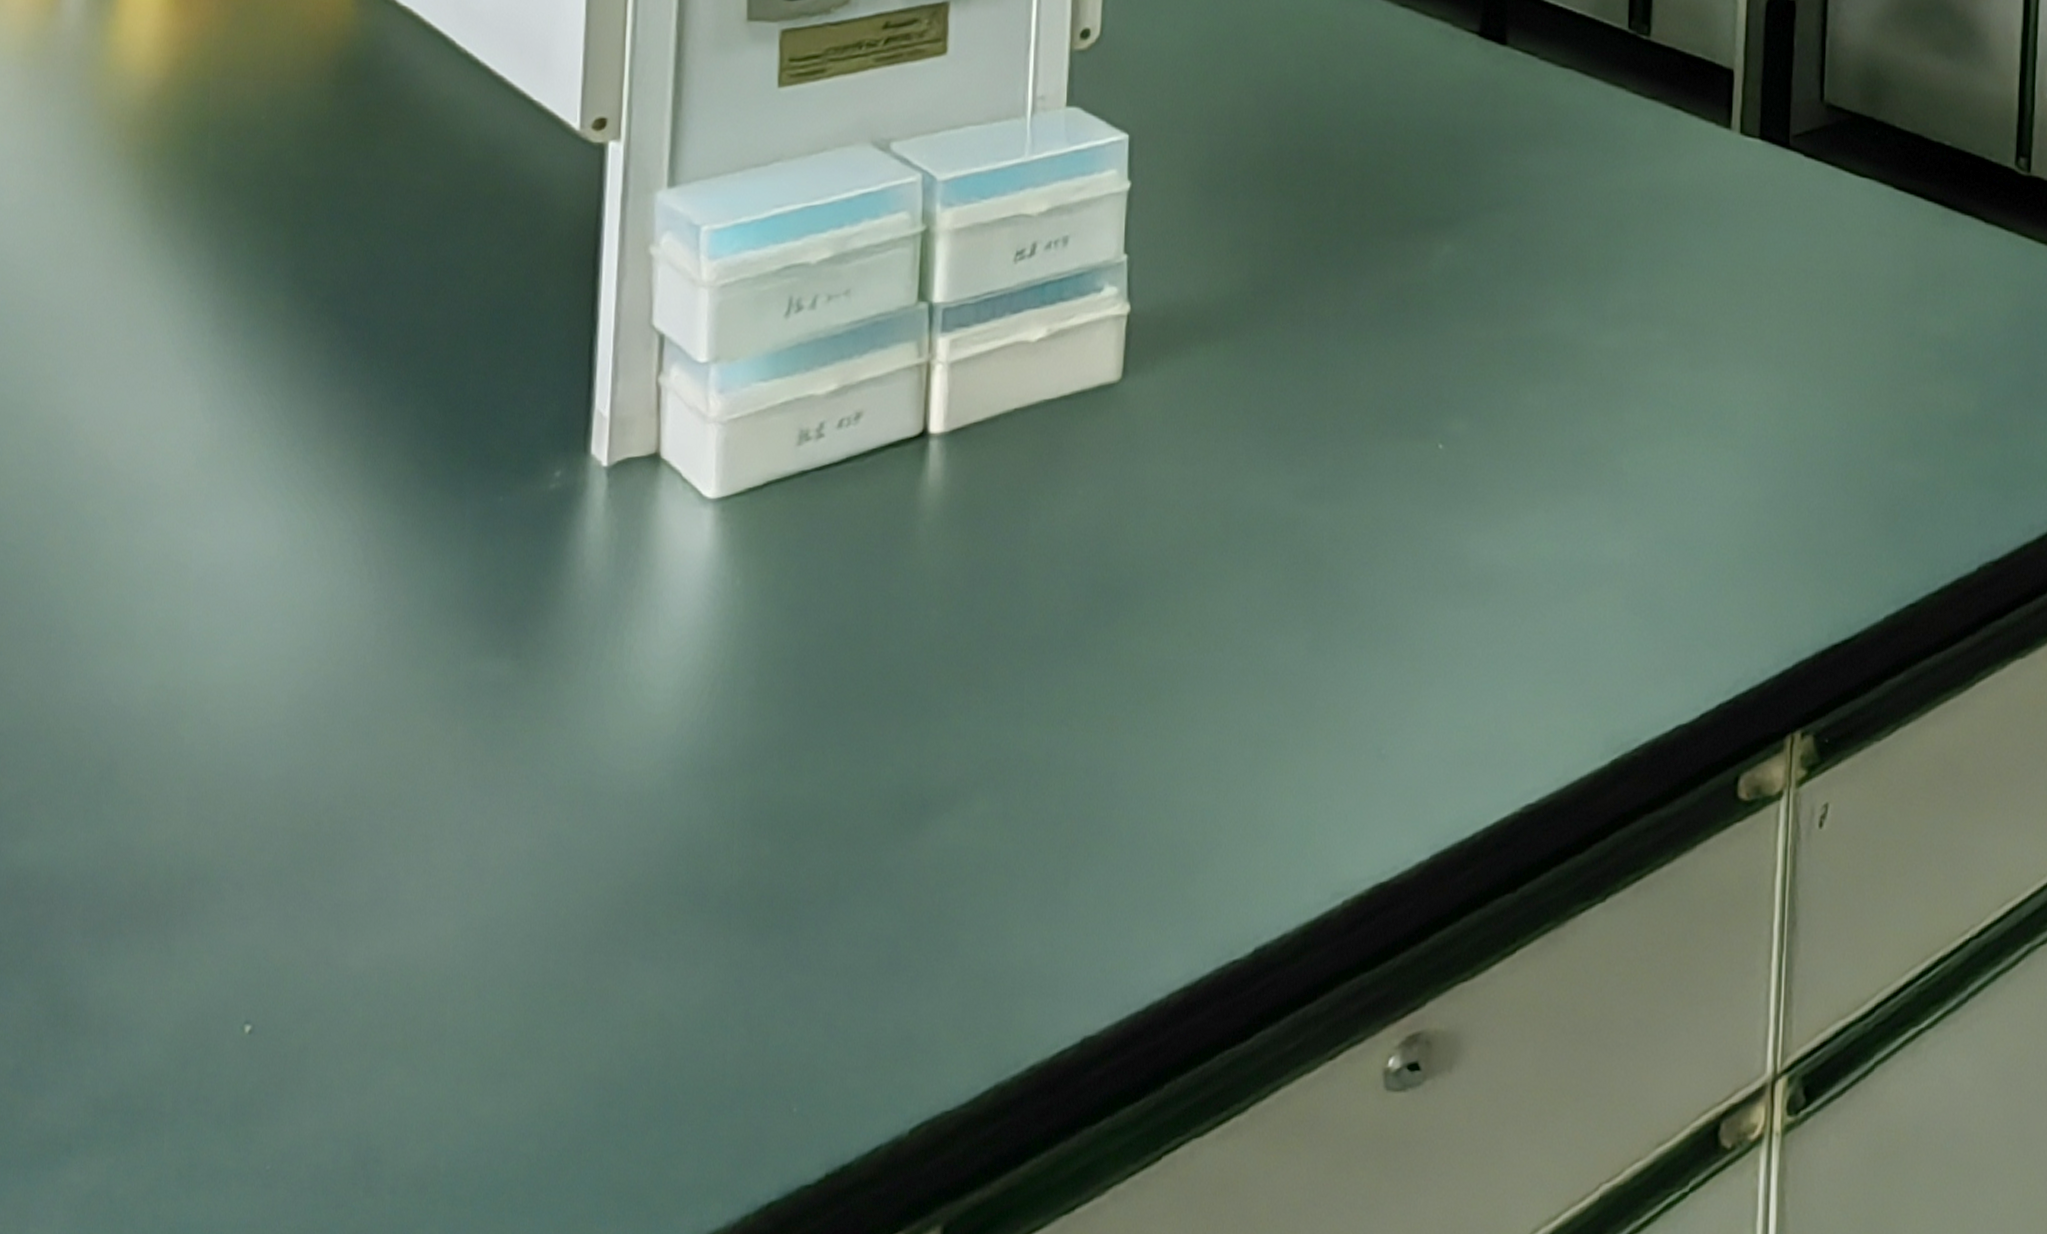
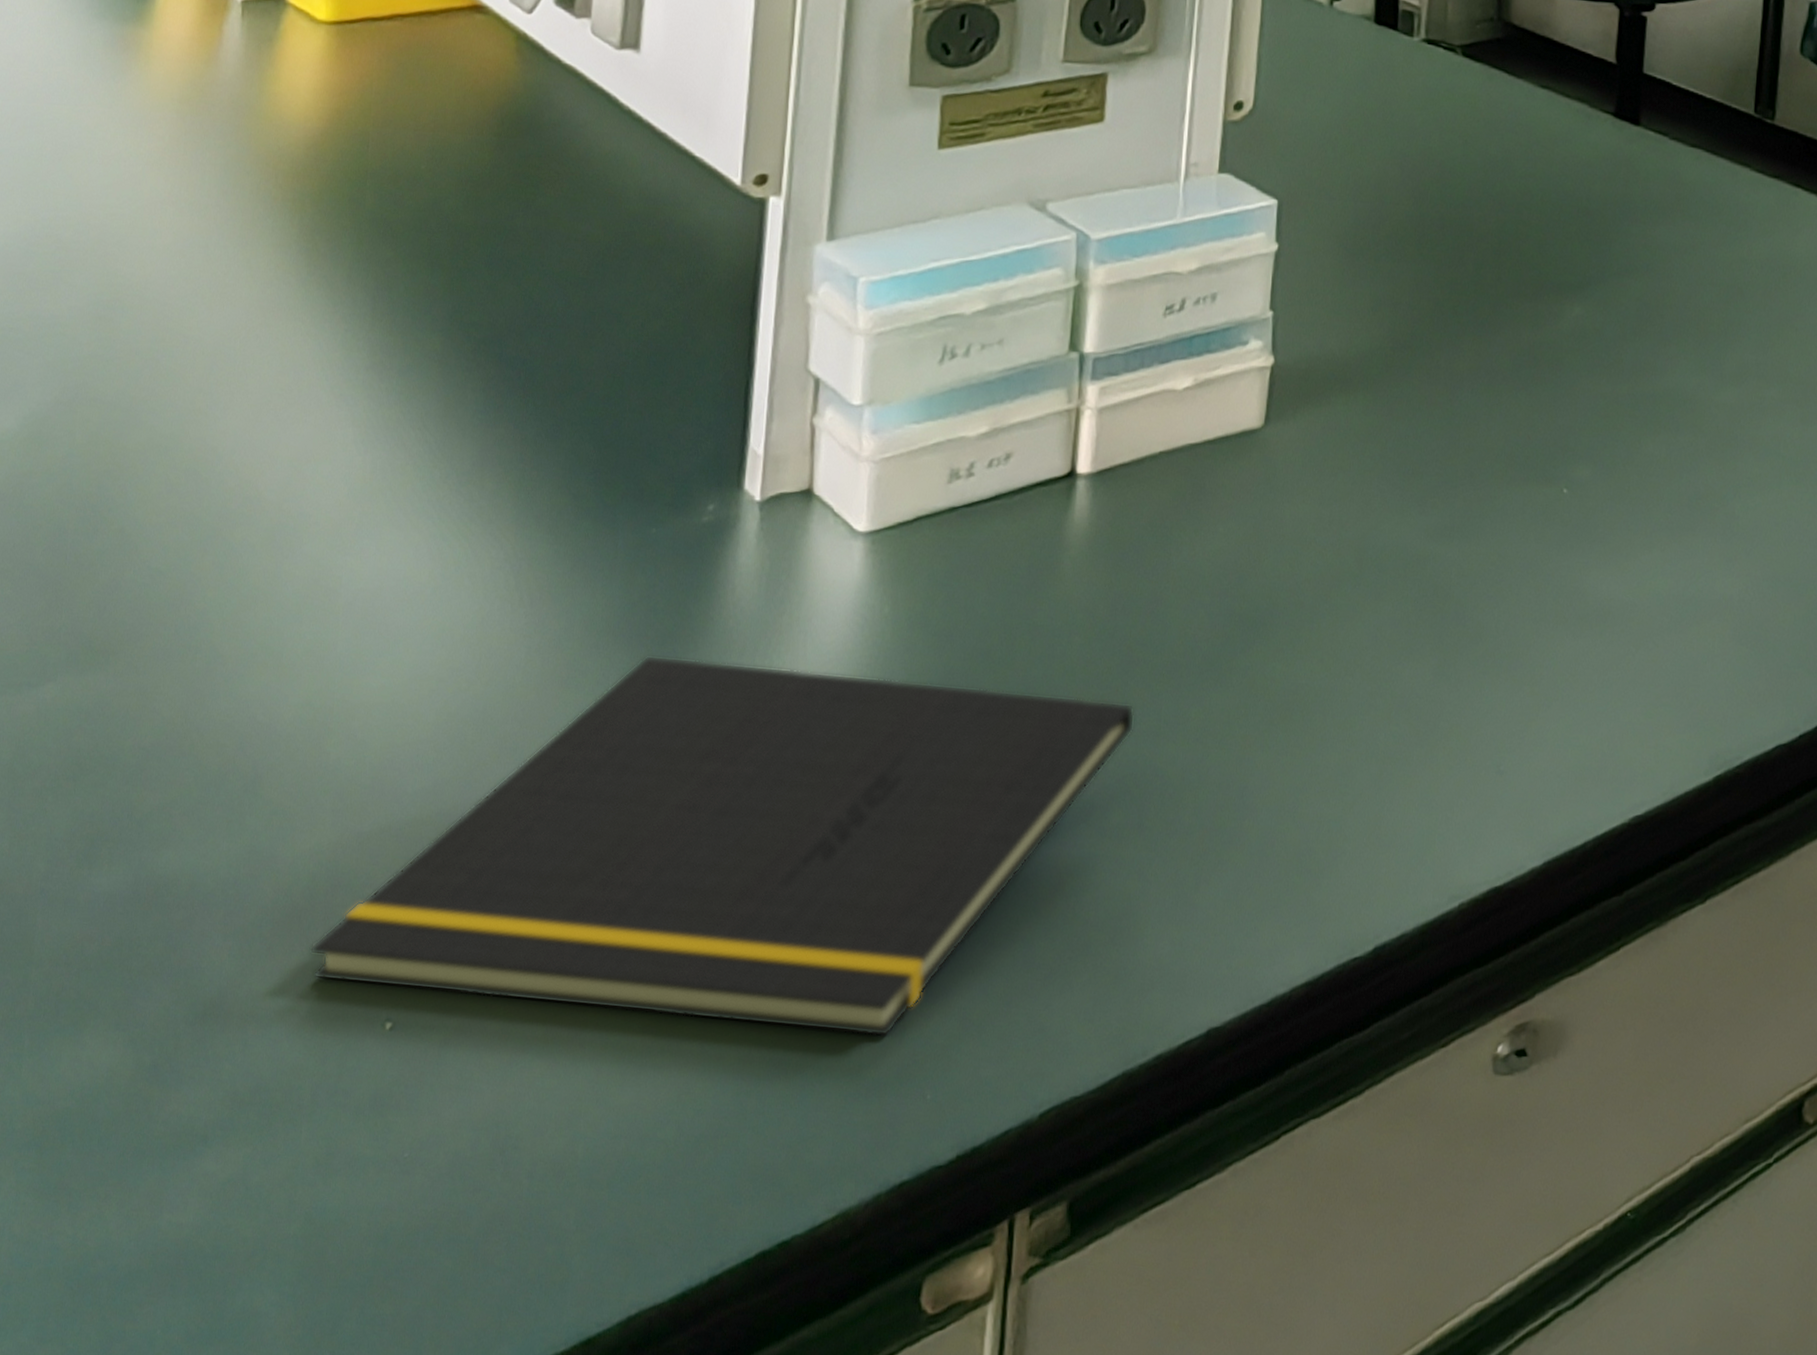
notepad: none [167,632,997,1045] -> present [309,655,1135,1037]

